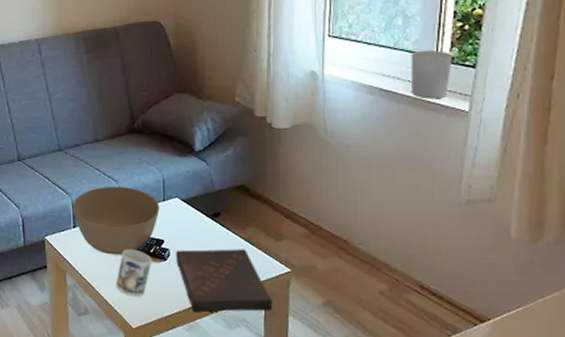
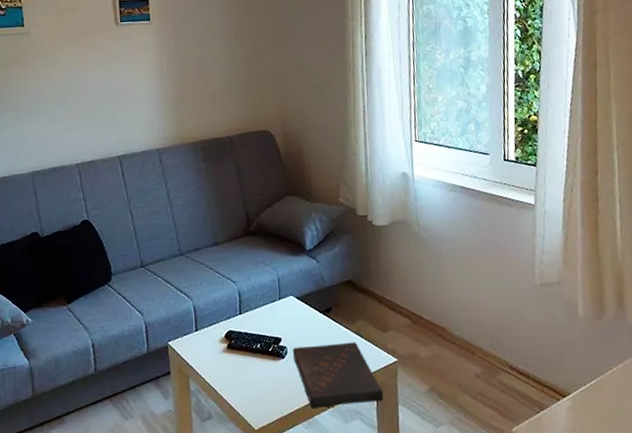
bowl: present [72,186,160,255] -> none [194,287,276,356]
mug: present [116,249,153,297] -> none [237,349,272,397]
candle holder: present [411,49,453,100] -> none [484,151,518,195]

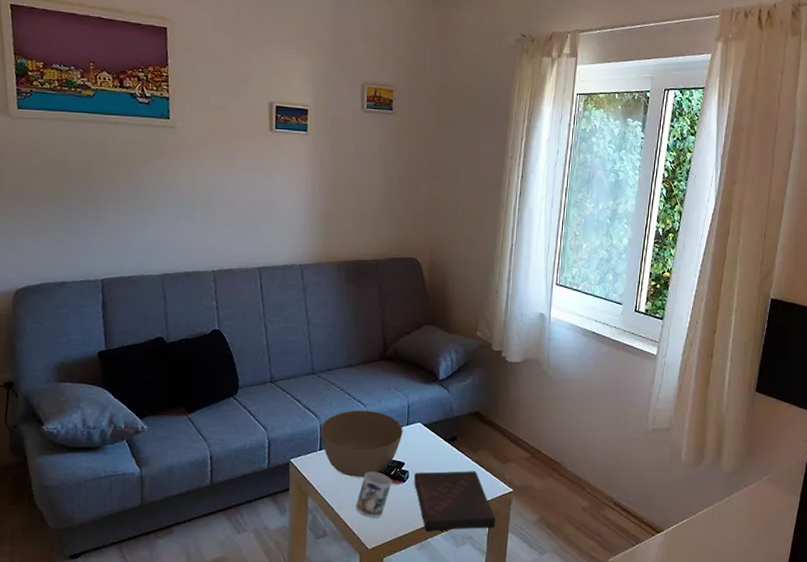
bowl: none [194,287,276,356] -> present [320,410,403,477]
mug: none [237,349,272,397] -> present [356,471,392,518]

